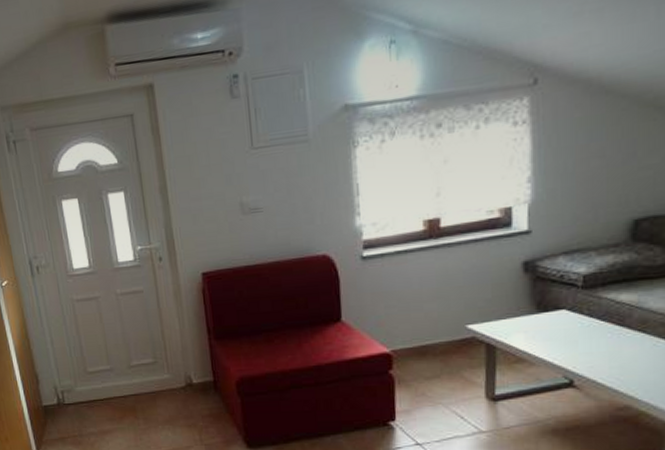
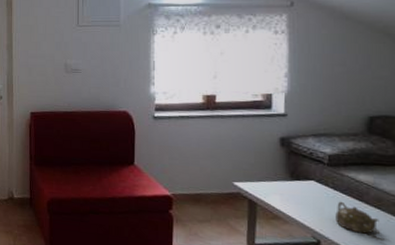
teapot: none [591,329,644,365] -> present [335,201,379,234]

